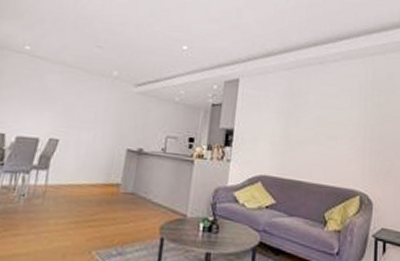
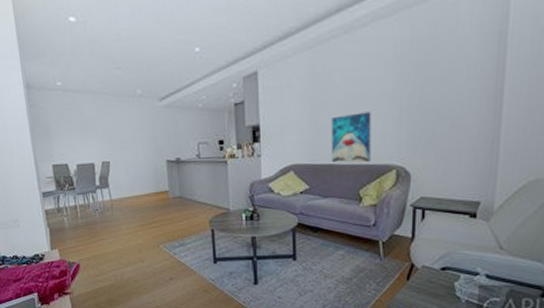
wall art: none [300,134,339,184] -> present [331,112,371,163]

